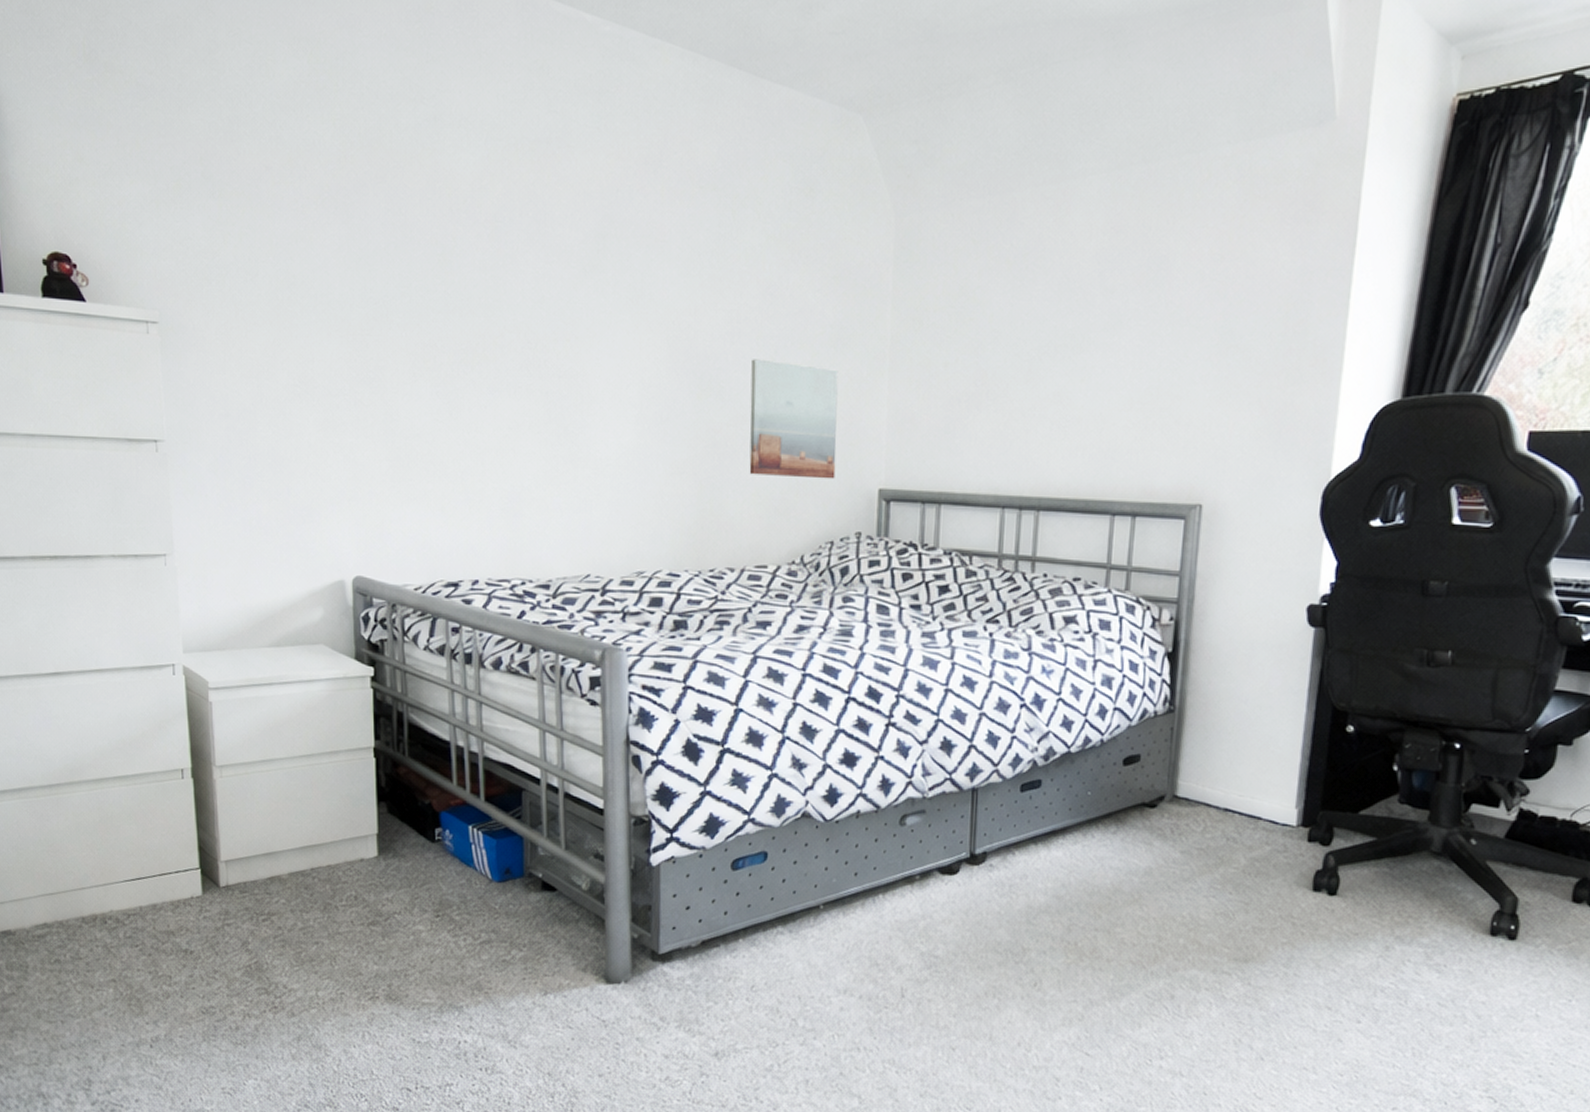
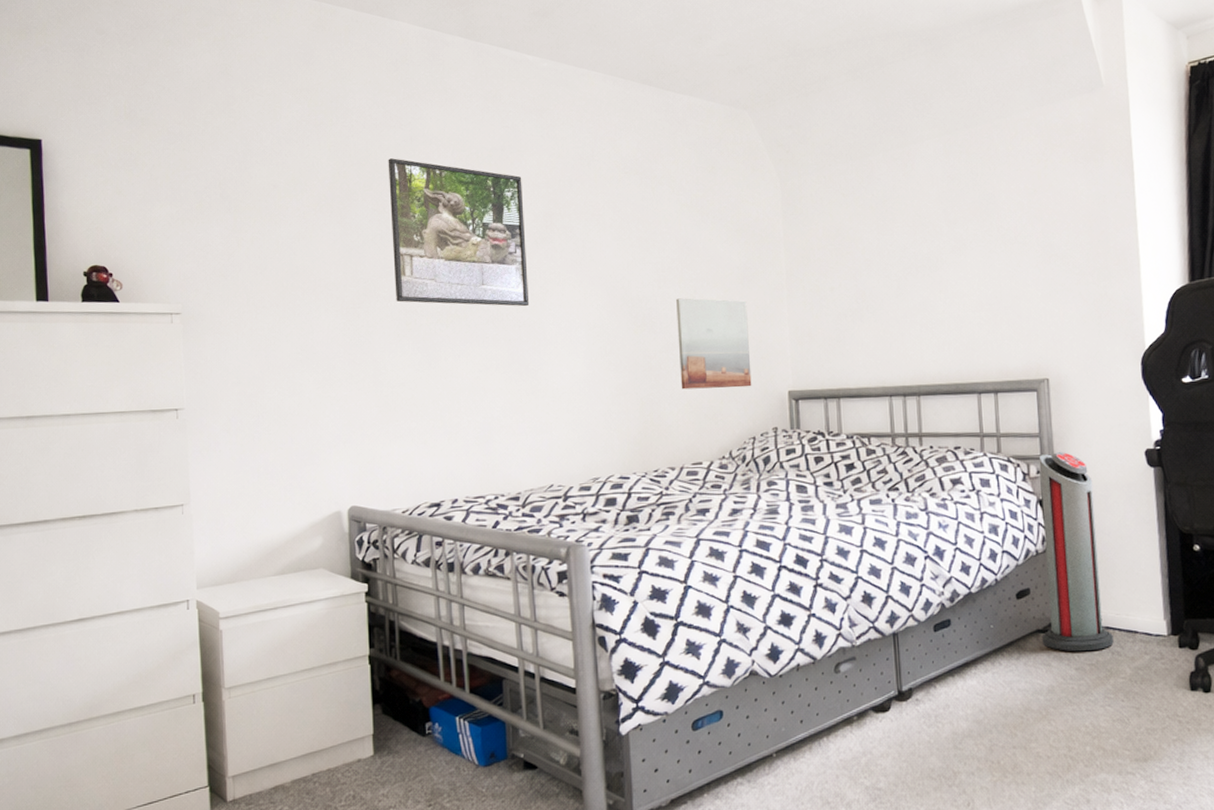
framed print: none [405,143,573,352] -> present [388,158,530,307]
air purifier: none [1146,597,1237,834] -> present [1039,452,1114,652]

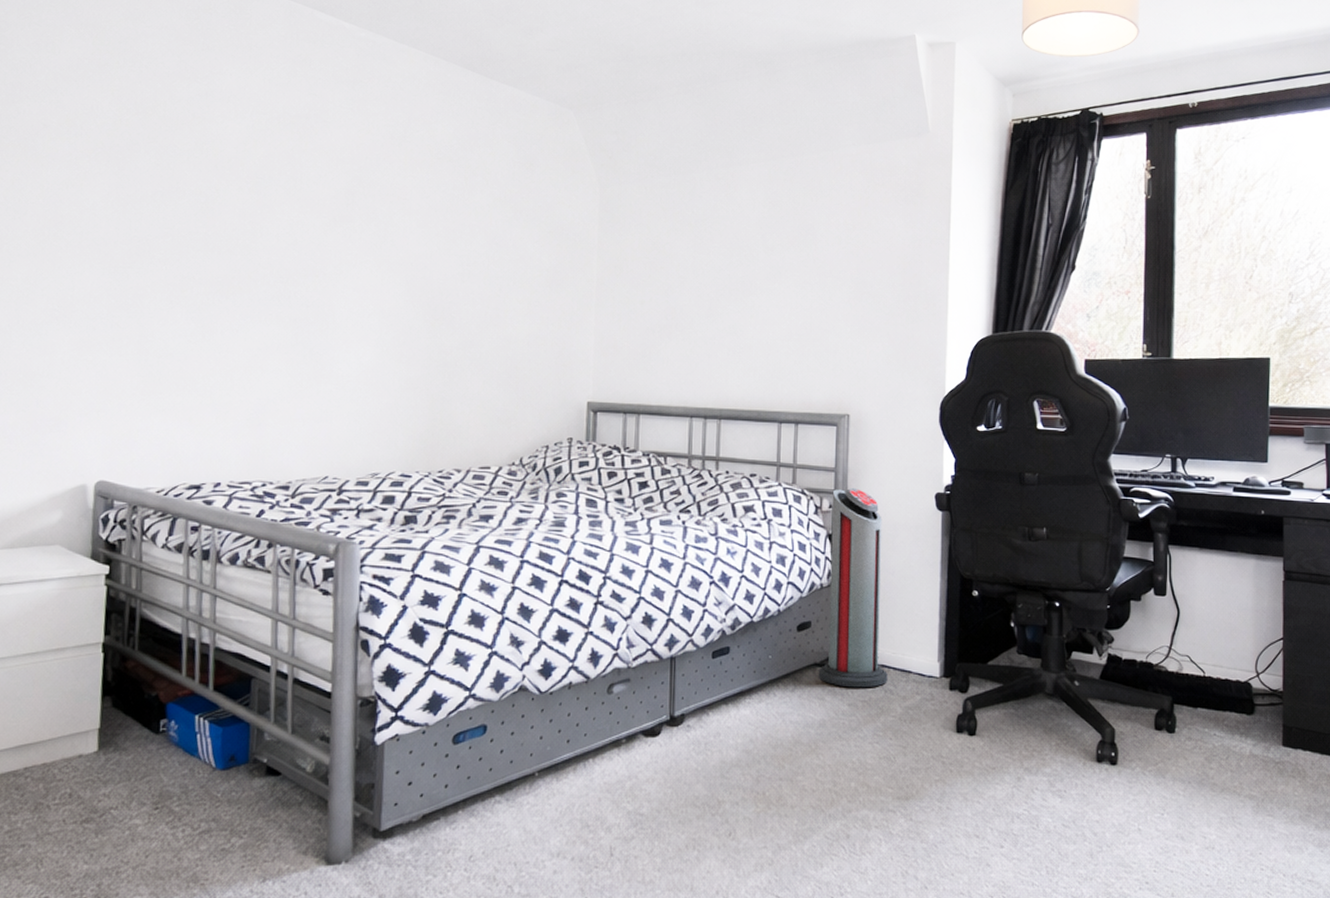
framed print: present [388,158,530,307] -> none [172,112,326,286]
wall art: present [676,298,752,390] -> none [475,295,553,394]

